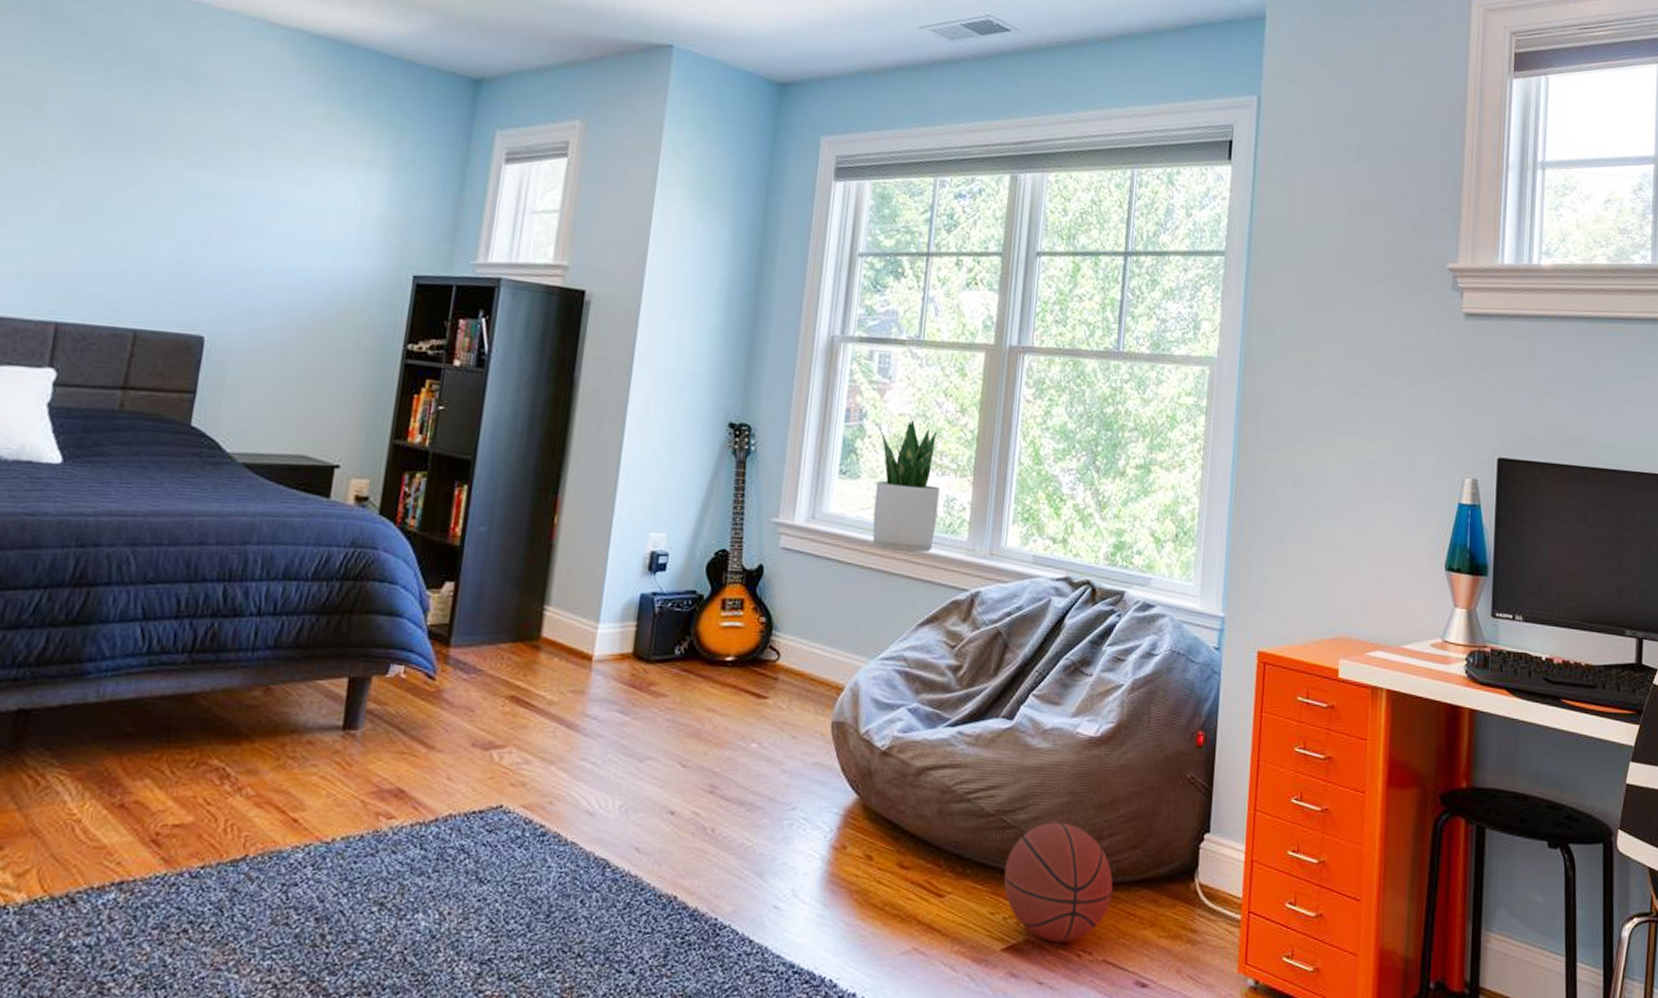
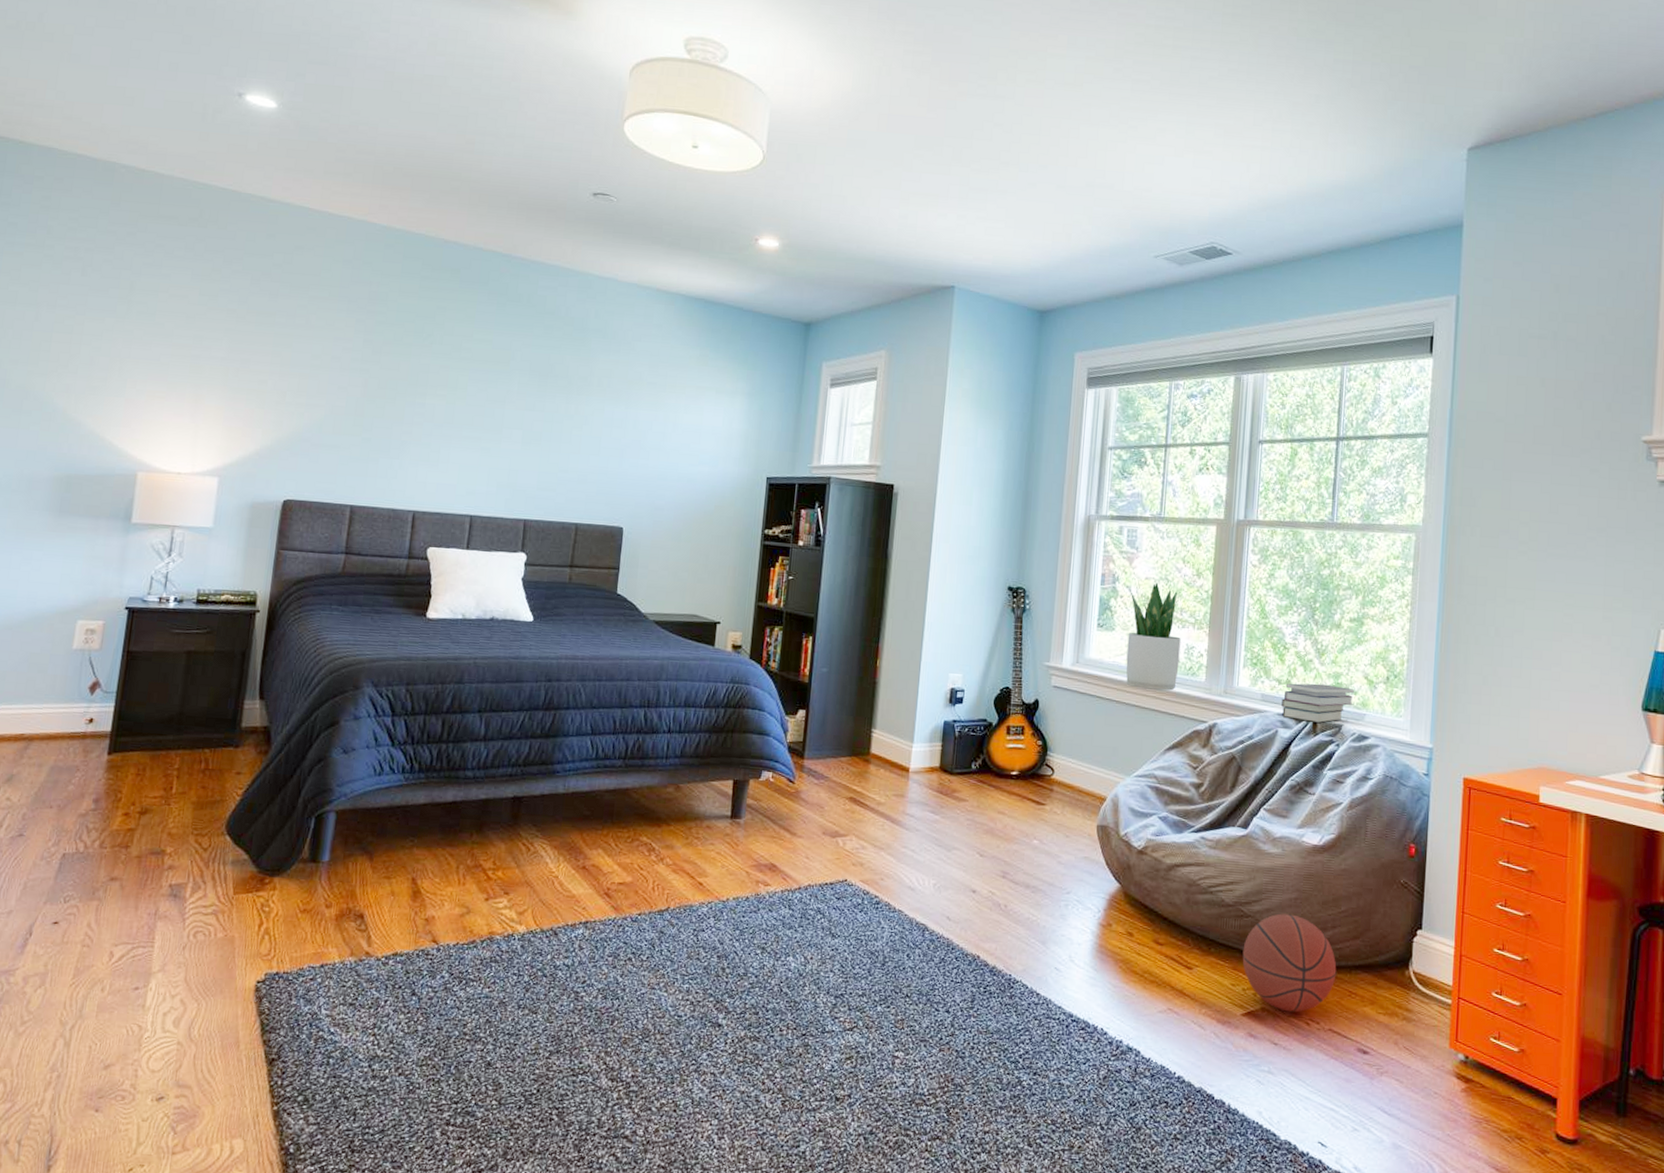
books: none [1056,542,1139,590] -> present [1281,683,1354,724]

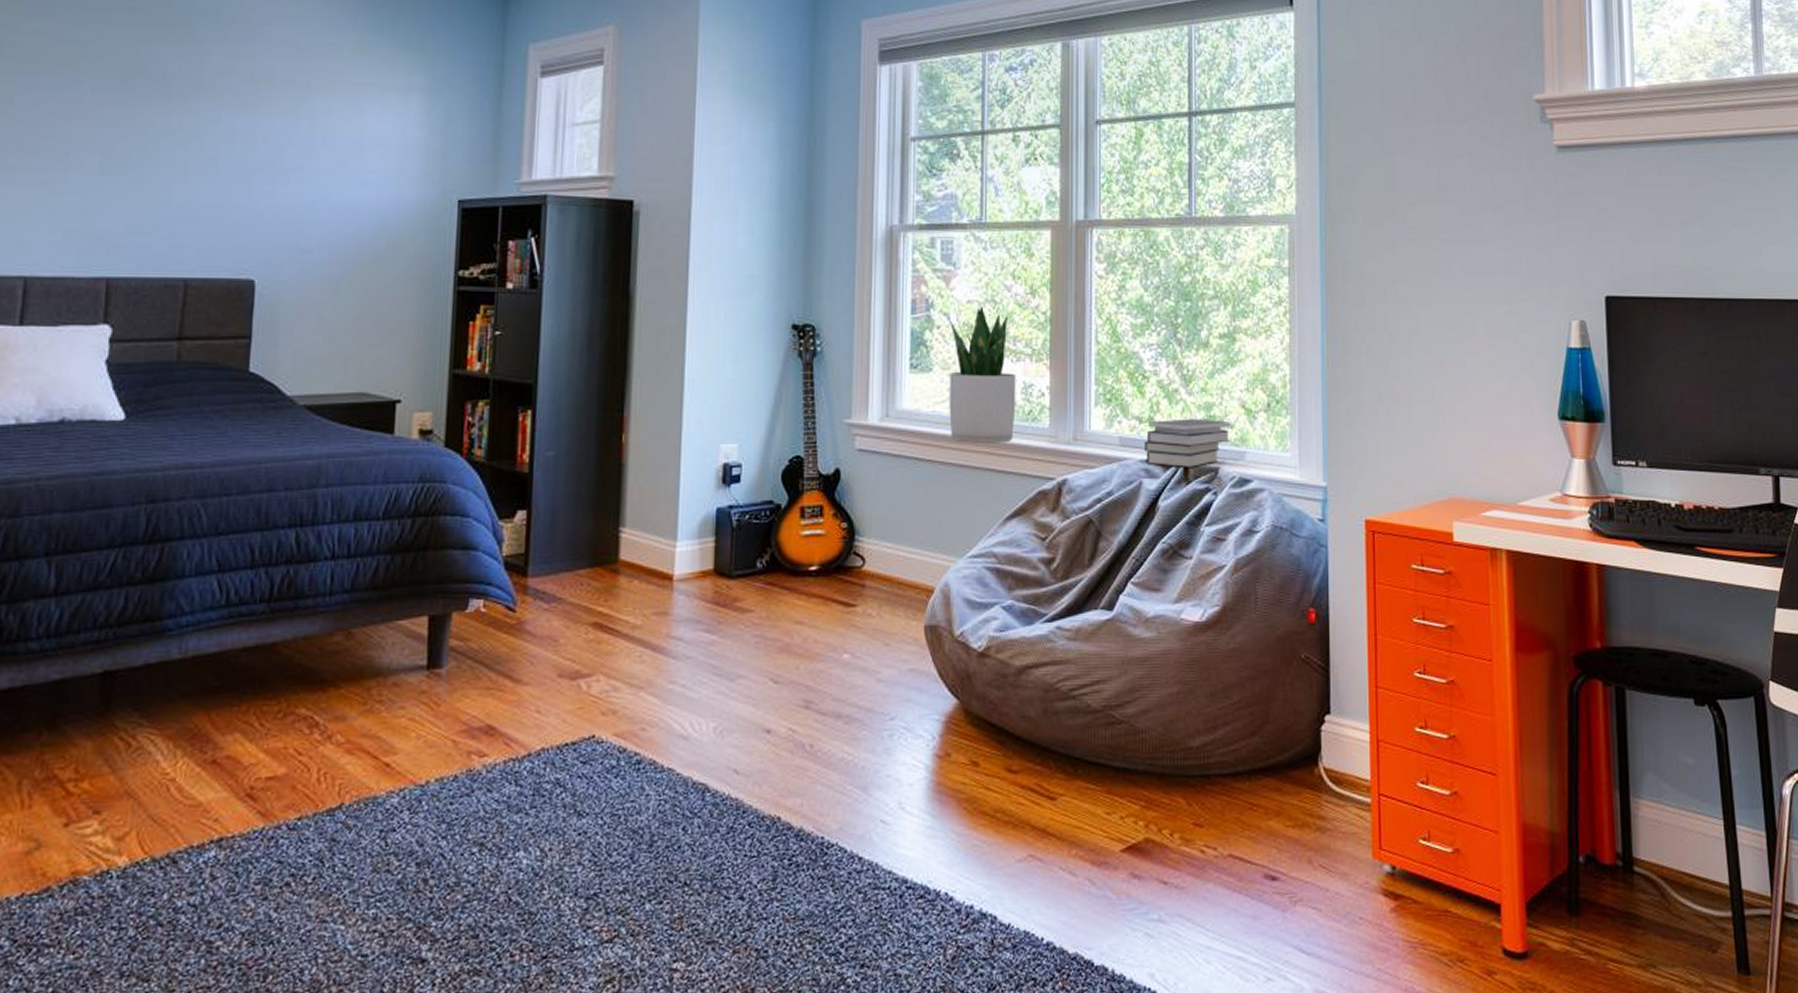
basketball: present [1242,913,1337,1013] -> none [1117,713,1233,840]

